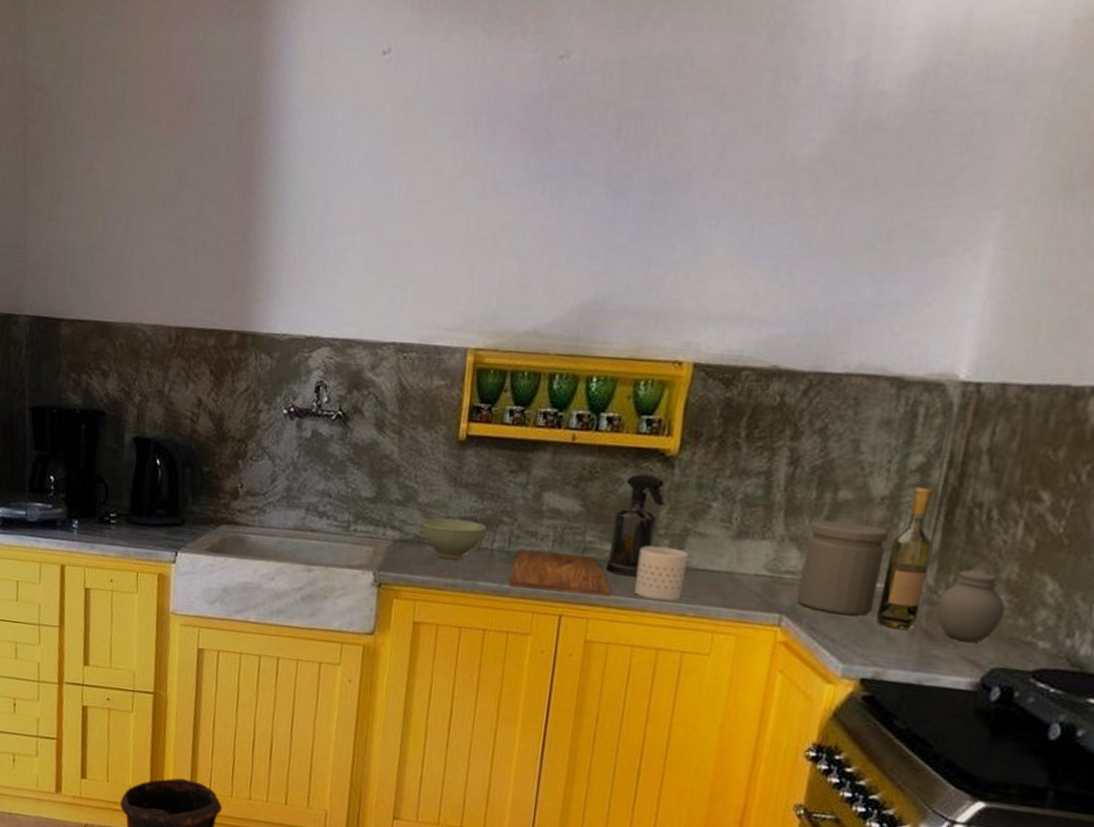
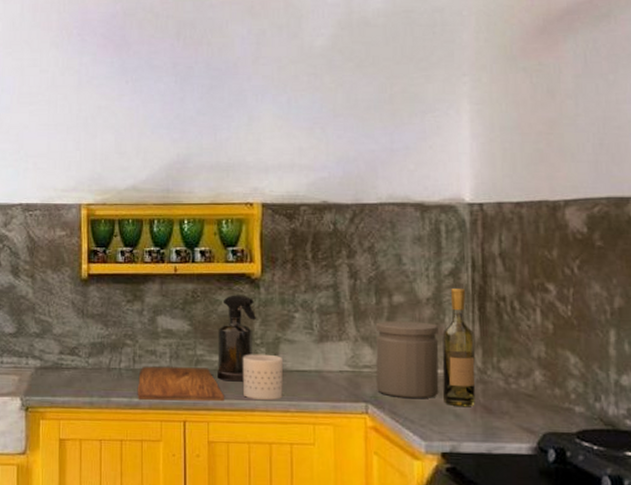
bowl: present [420,518,487,560] -> none [57,345,113,381]
jar: present [937,565,1005,642] -> none [489,347,542,412]

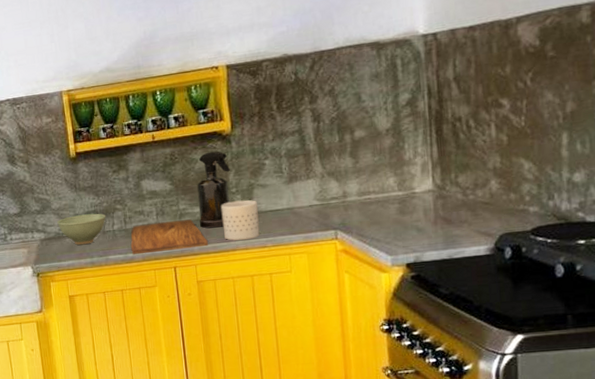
bowl: none [57,345,113,381] -> present [57,213,106,245]
jar: present [375,321,439,399] -> none [339,151,402,222]
bottle: present [442,287,476,407] -> none [402,115,436,222]

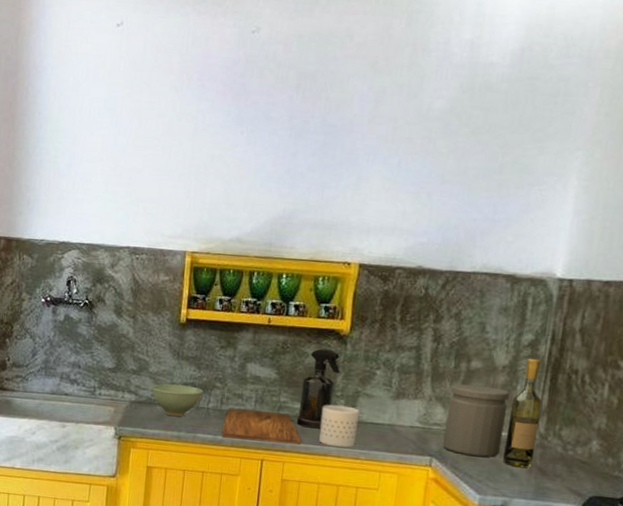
jar: none [339,151,402,222] -> present [443,384,509,457]
bottle: none [402,115,436,222] -> present [503,358,543,468]

